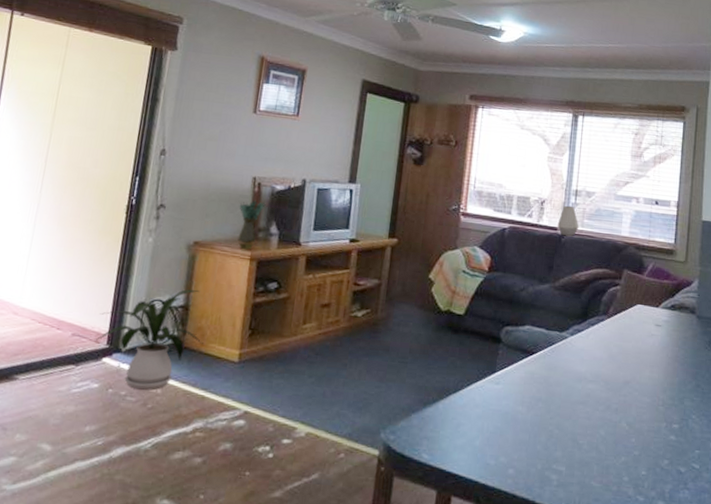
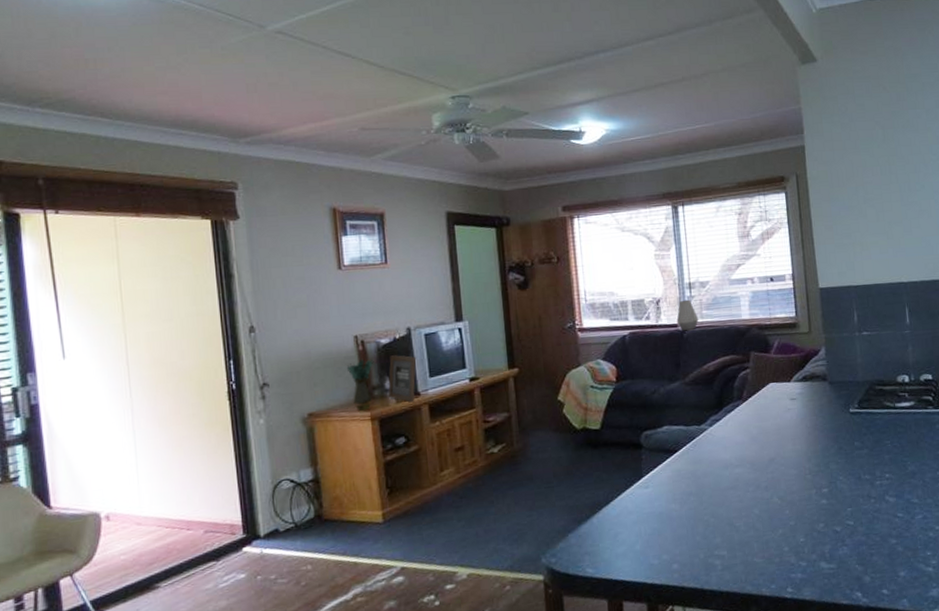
house plant: present [93,289,203,390] -> none [228,460,343,571]
picture frame: none [270,202,305,251] -> present [388,355,417,403]

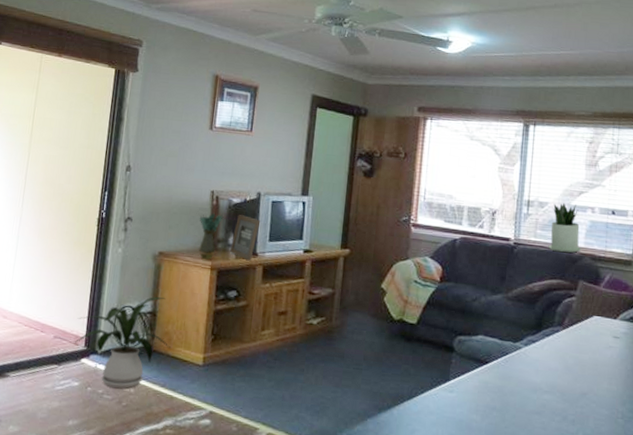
house plant: none [228,460,343,571] -> present [73,296,170,389]
vase: present [676,299,699,331] -> none [509,216,532,247]
planter: none [714,278,748,329] -> present [548,202,582,254]

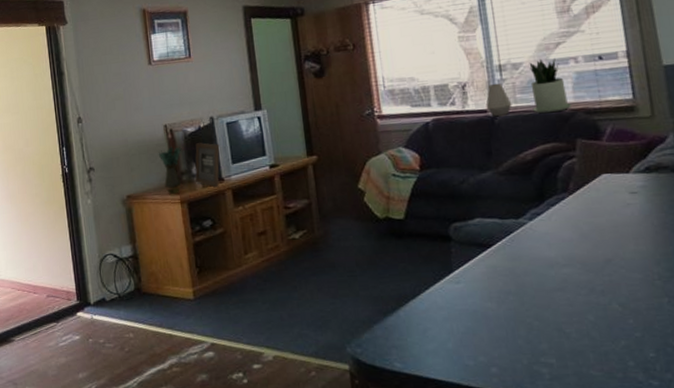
house plant: present [73,296,170,389] -> none [64,239,159,336]
vase: none [509,216,532,247] -> present [485,83,512,117]

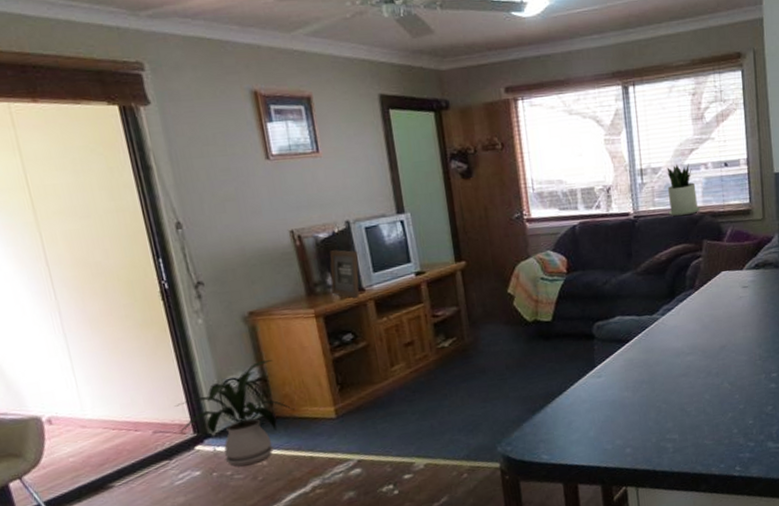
house plant: none [64,239,159,336] -> present [174,359,295,467]
vase: present [158,145,182,194] -> none [285,253,315,308]
vase: present [485,83,512,117] -> none [628,187,651,220]

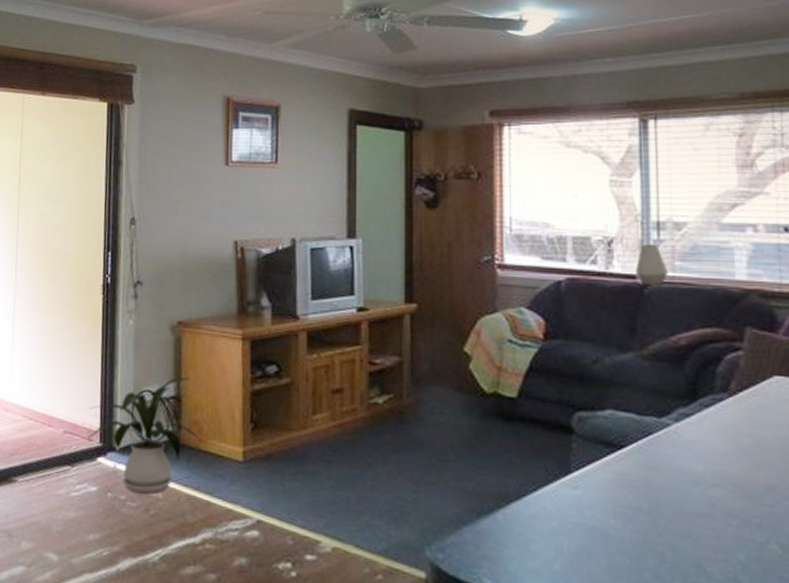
picture frame: present [329,250,360,299] -> none [263,268,299,326]
vase: none [628,187,651,220] -> present [635,244,669,286]
planter: present [666,164,701,217] -> none [694,221,745,291]

